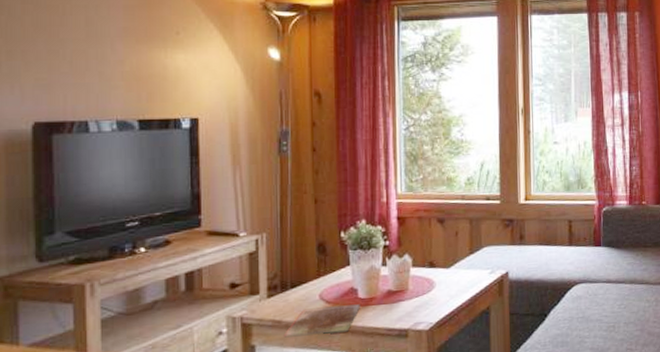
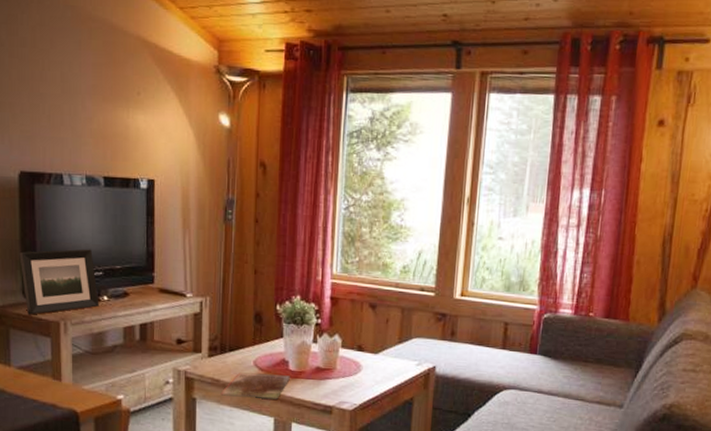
picture frame: none [32,198,135,281] -> present [19,249,99,315]

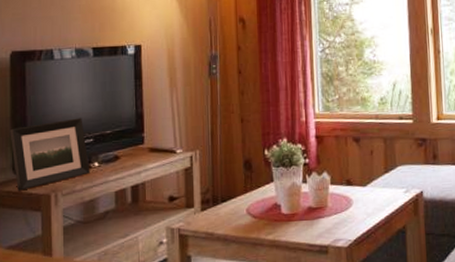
magazine: present [220,372,290,399] -> none [215,219,284,249]

